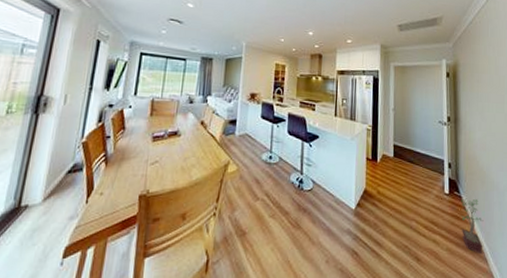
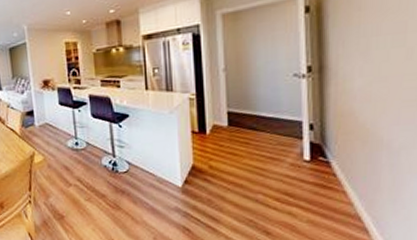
potted plant: present [460,199,484,255] -> none [328,163,364,225]

